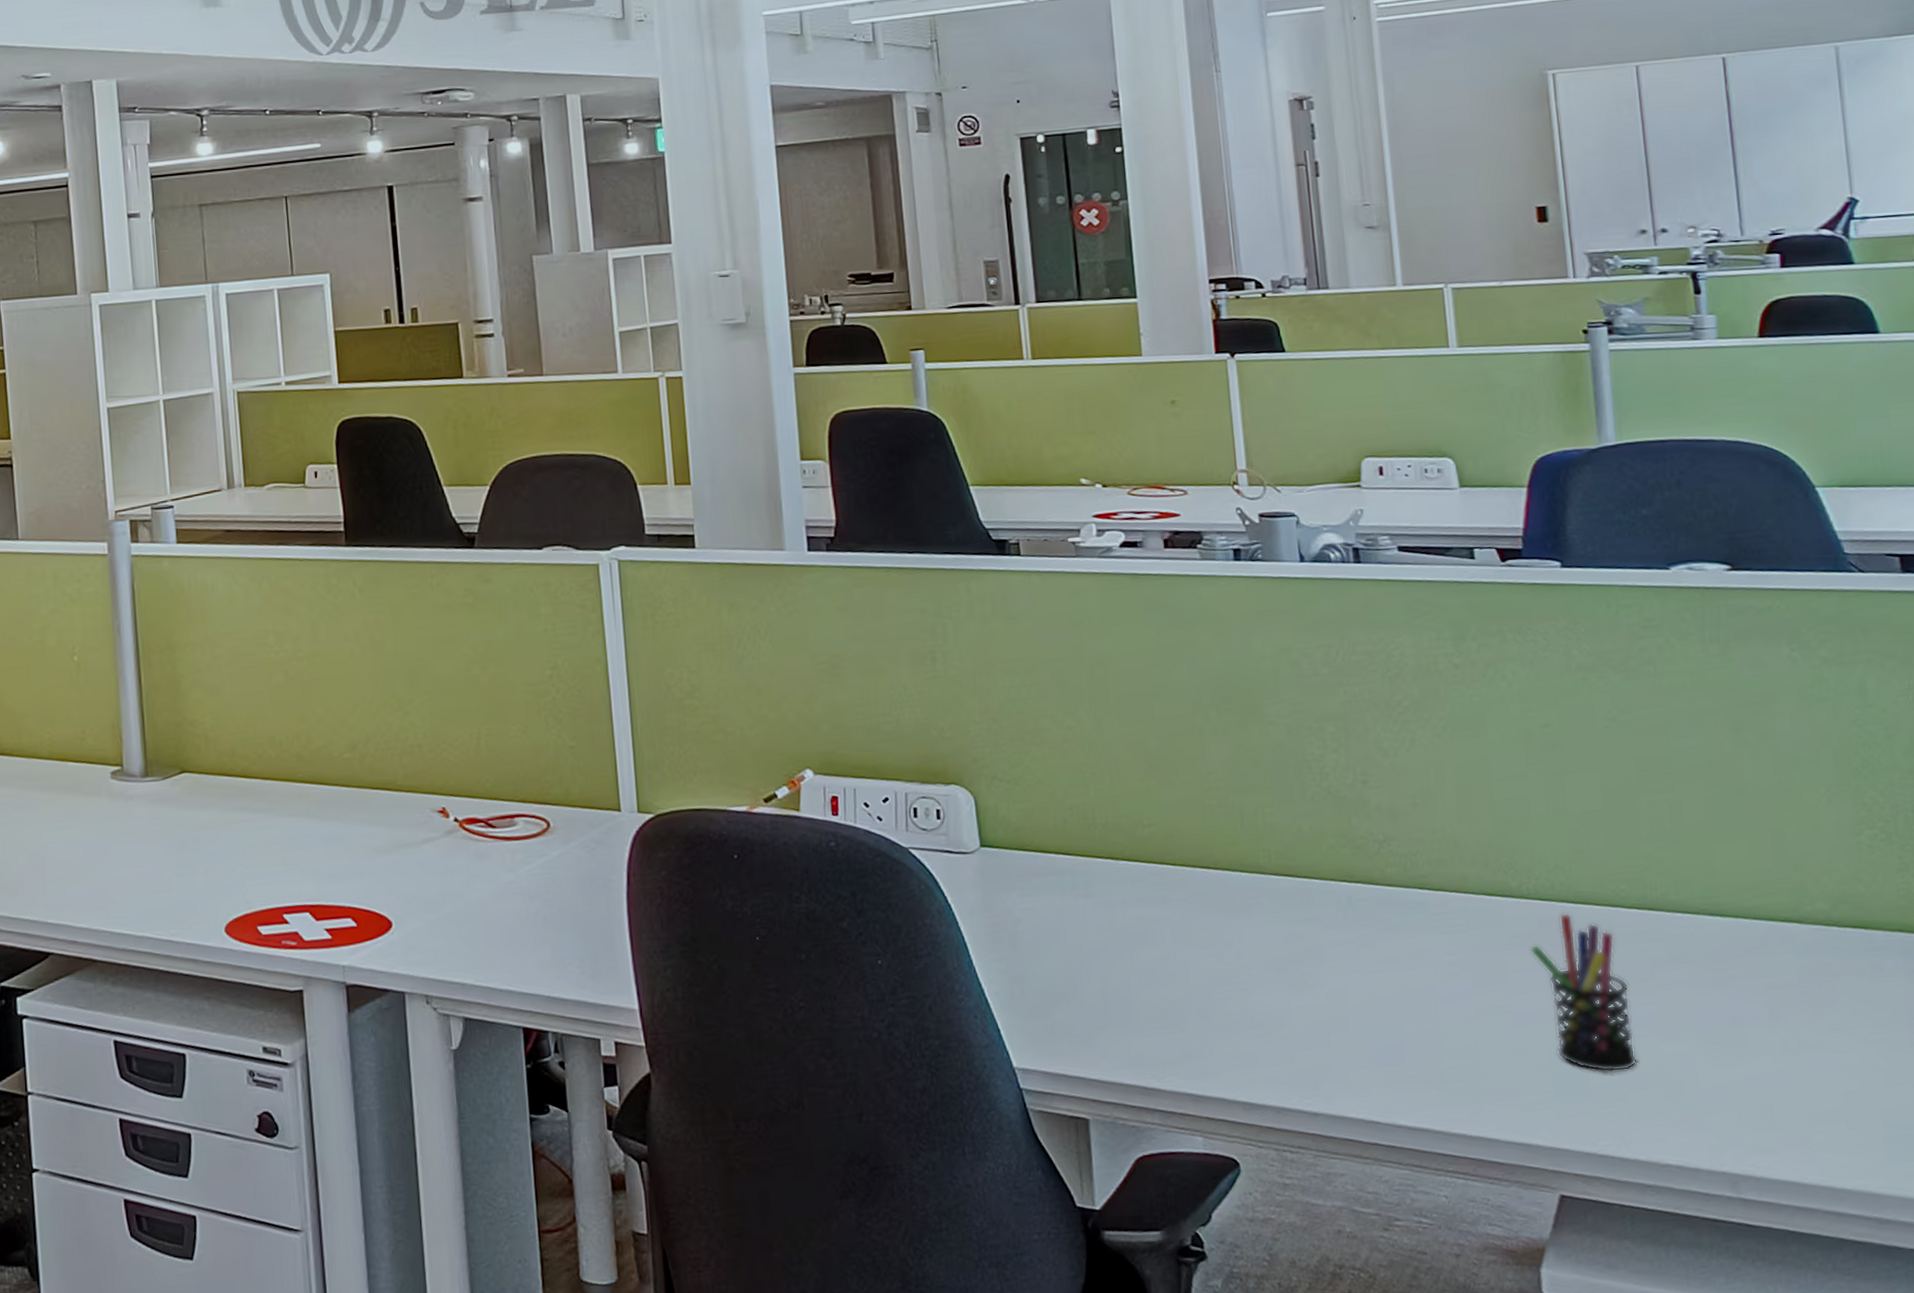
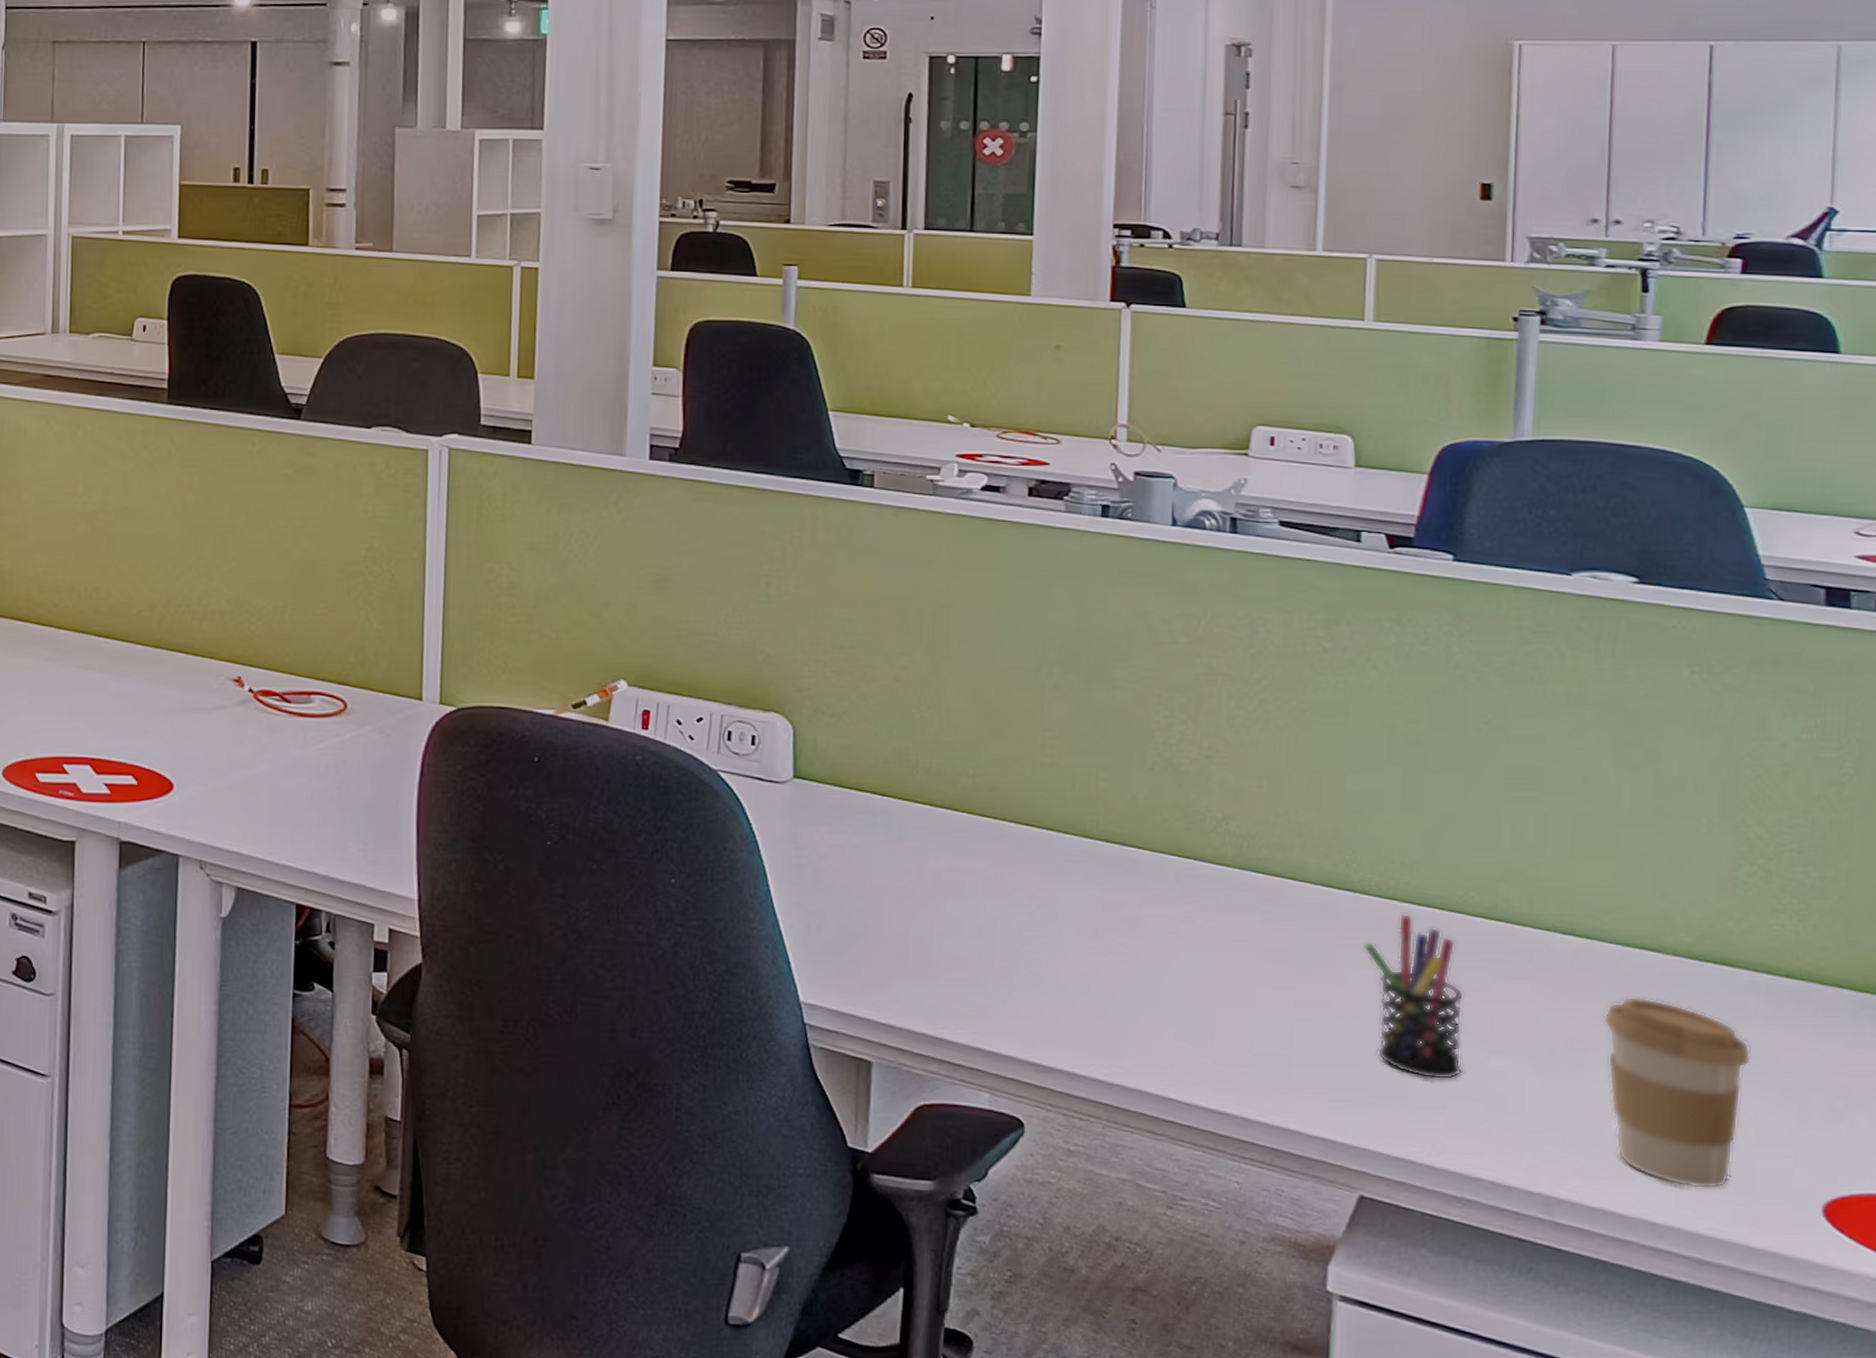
coffee cup: none [1759,968,1899,1150] -> present [1604,996,1751,1189]

